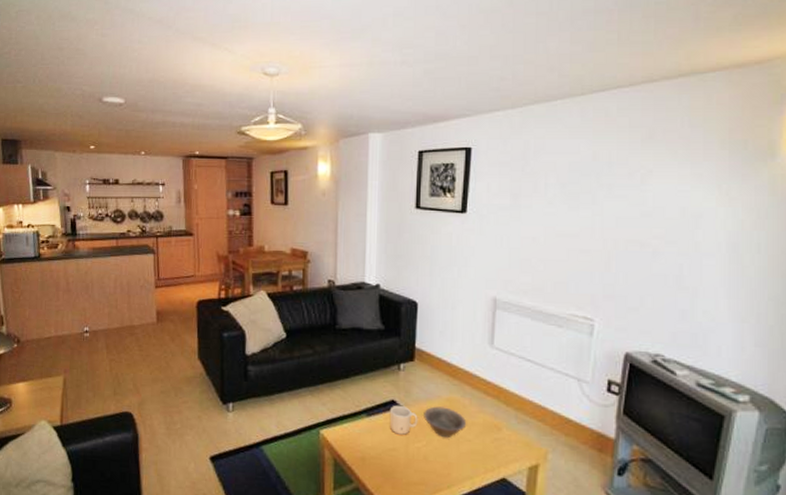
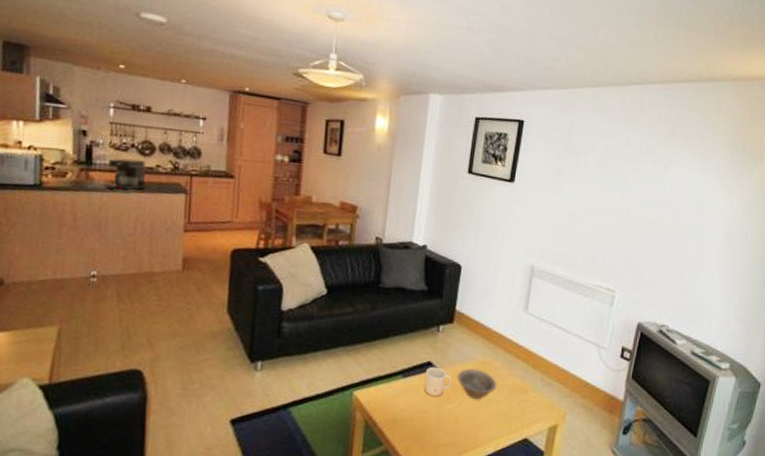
coffee maker: none [89,227,120,256] -> present [106,158,146,192]

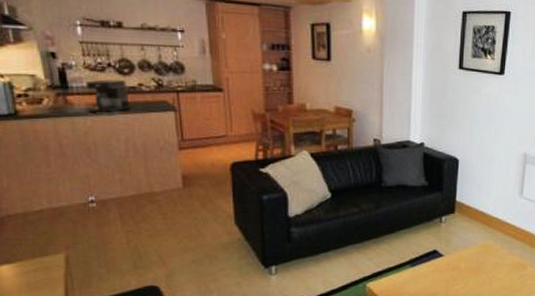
mug: present [424,366,452,397] -> none [431,254,457,280]
decorative bowl: present [457,368,497,399] -> none [462,252,499,278]

